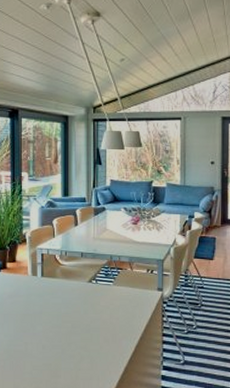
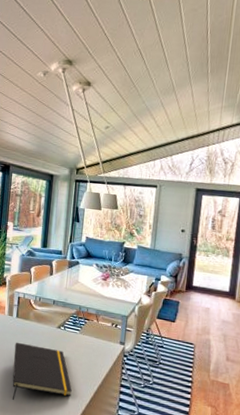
notepad: none [42,303,111,368] -> present [12,342,72,400]

